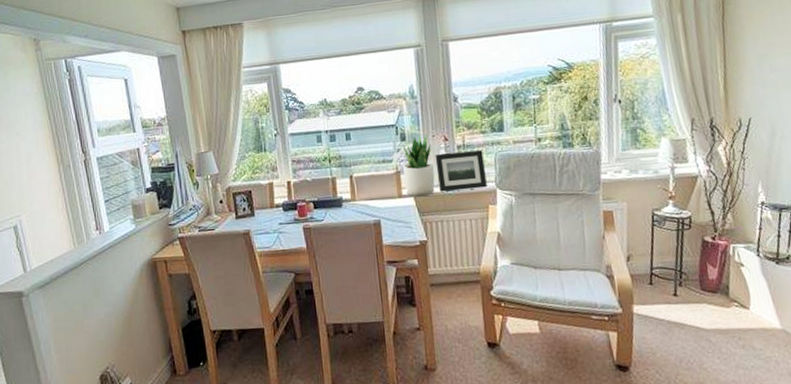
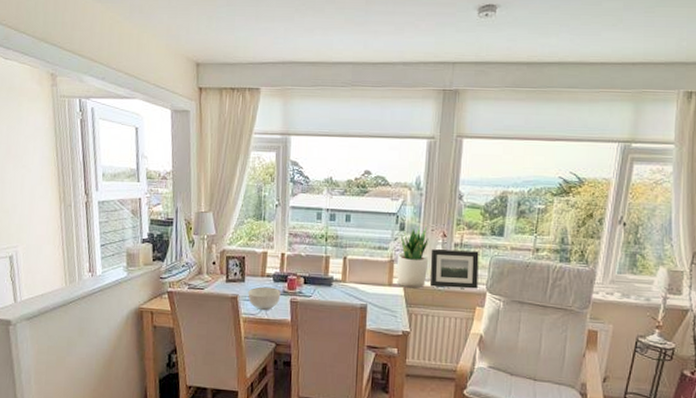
bowl: none [259,217,293,243] -> present [248,286,281,311]

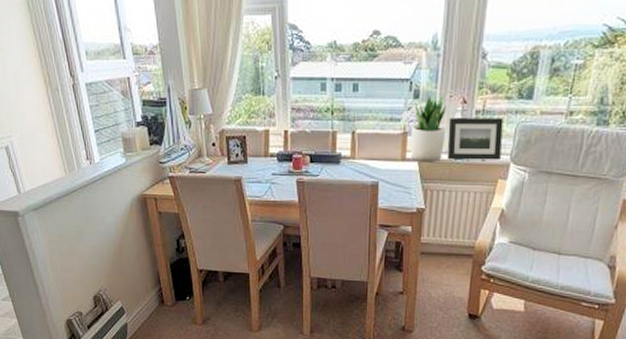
bowl: present [248,286,281,311] -> none [252,167,286,193]

